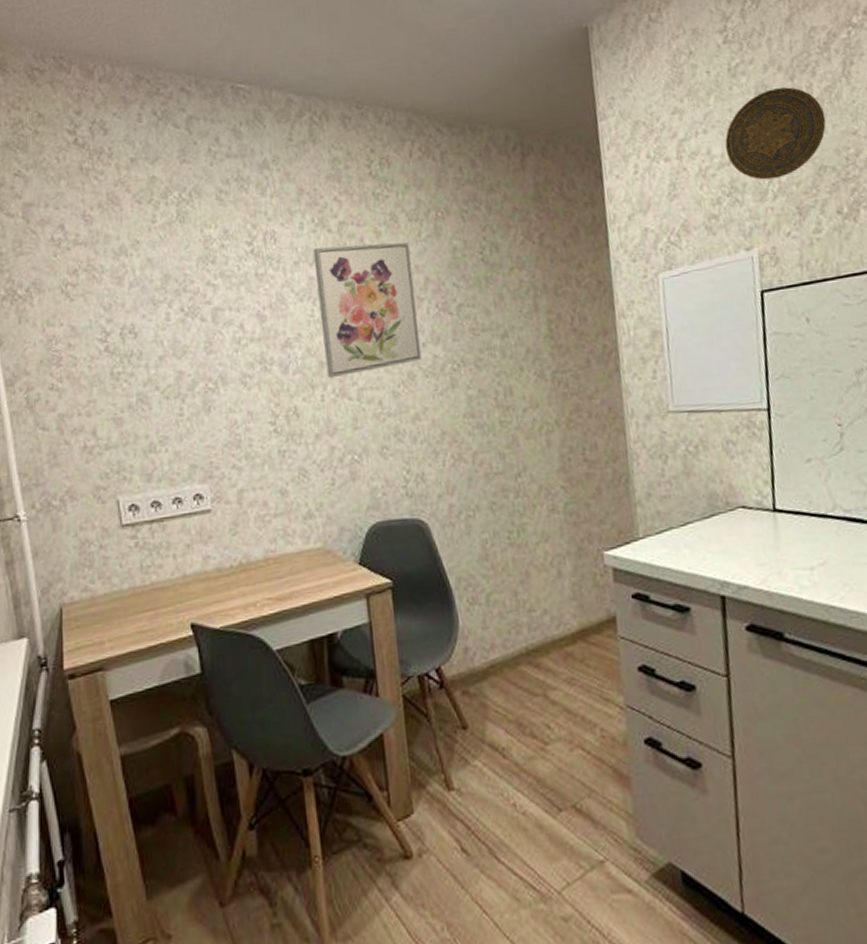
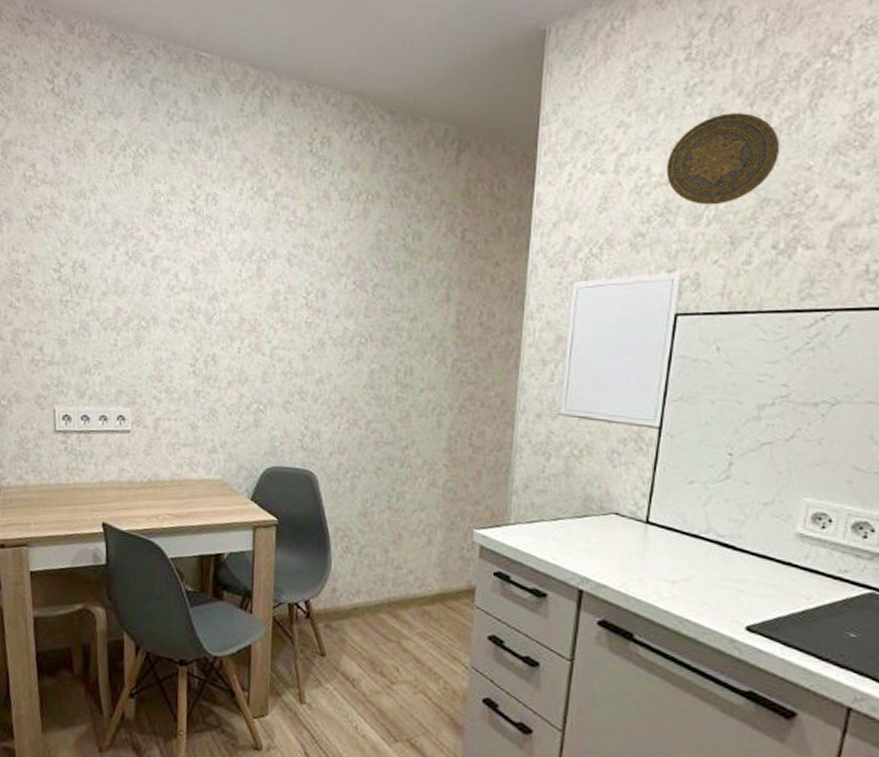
wall art: present [313,242,421,379] -> none [246,213,338,334]

